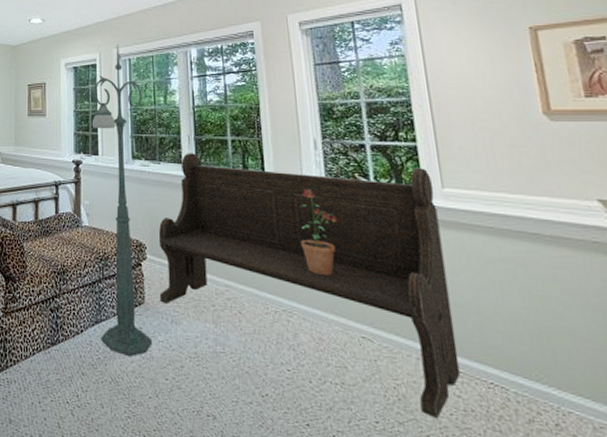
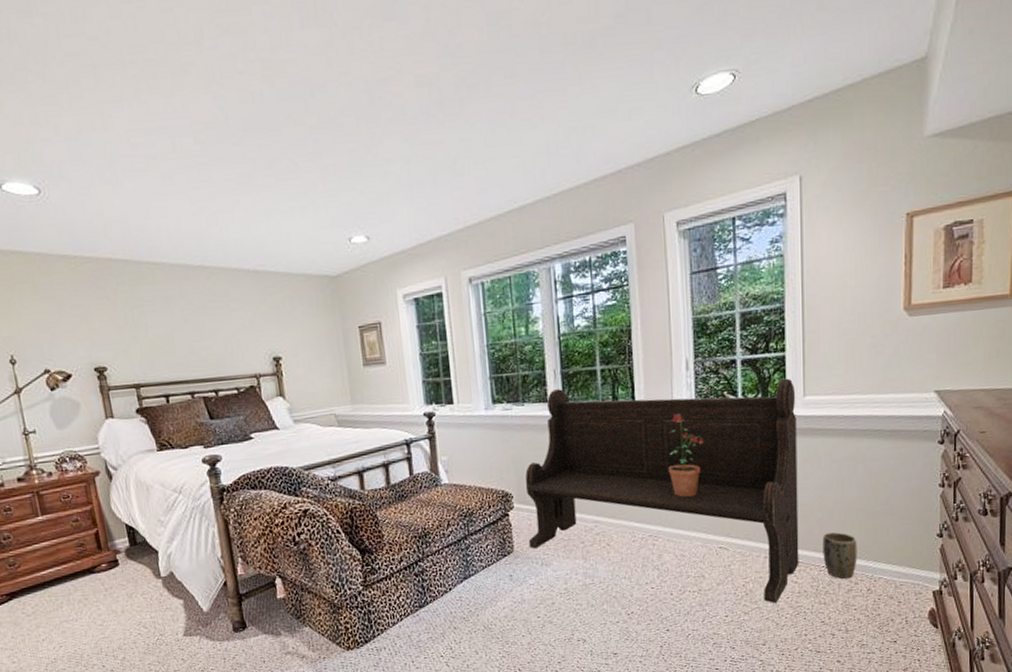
floor lamp: present [91,44,153,357] -> none [441,264,524,605]
plant pot: none [485,343,536,406] -> present [822,532,857,580]

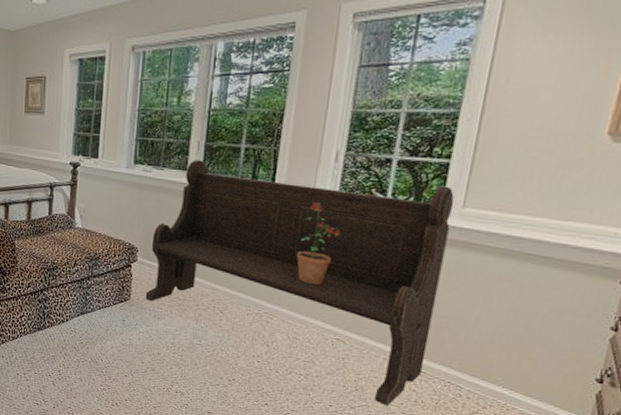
plant pot: present [822,532,857,580] -> none [450,350,495,401]

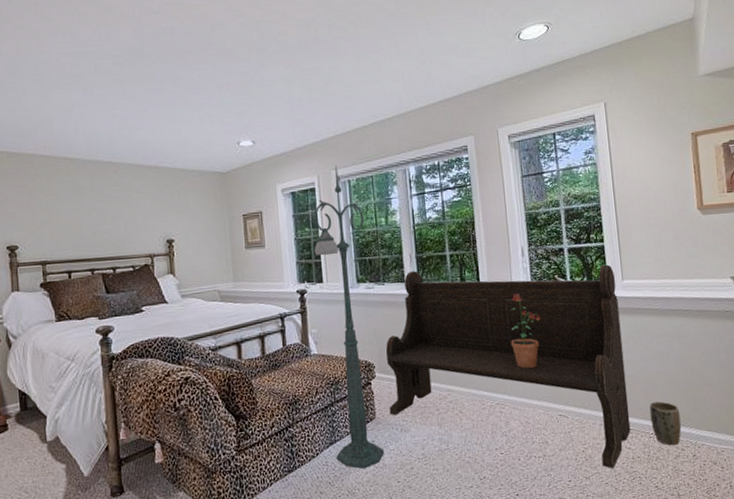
floor lamp: none [85,33,154,344] -> present [314,165,385,469]
plant pot: none [450,350,495,401] -> present [649,401,682,446]

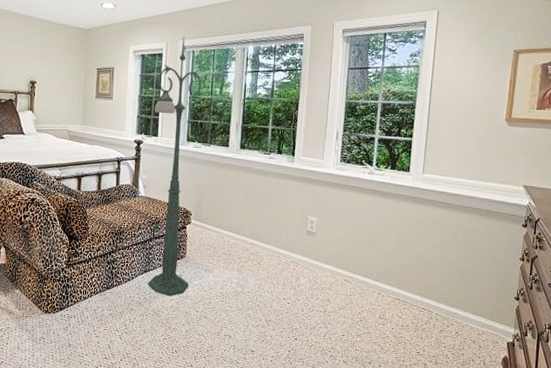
bench: present [386,264,631,469] -> none [198,138,417,332]
potted plant: present [510,294,540,368] -> none [312,171,343,236]
plant pot: present [649,401,682,446] -> none [424,282,452,322]

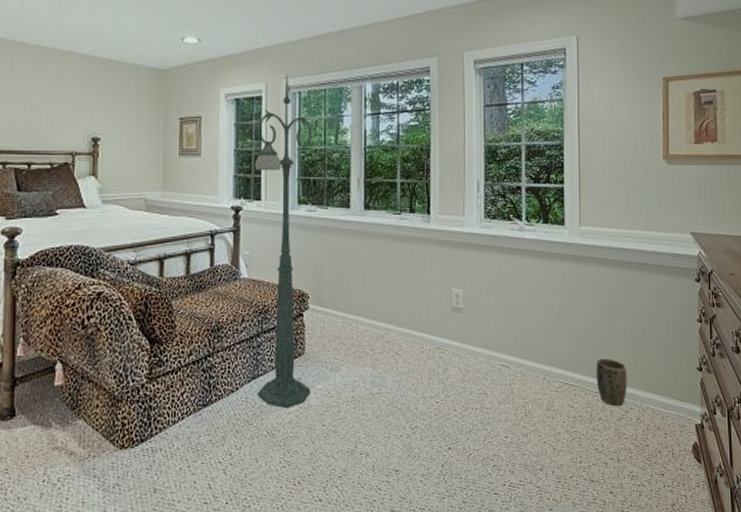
plant pot: none [424,282,452,322] -> present [596,358,627,407]

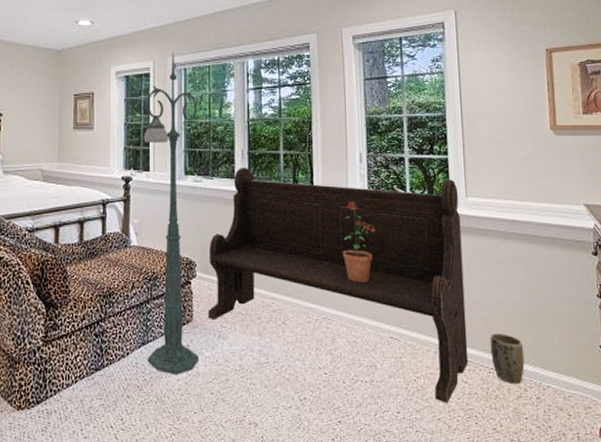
bench: none [320,197,575,427] -> present [208,168,469,404]
potted plant: none [457,231,491,312] -> present [342,201,376,282]

